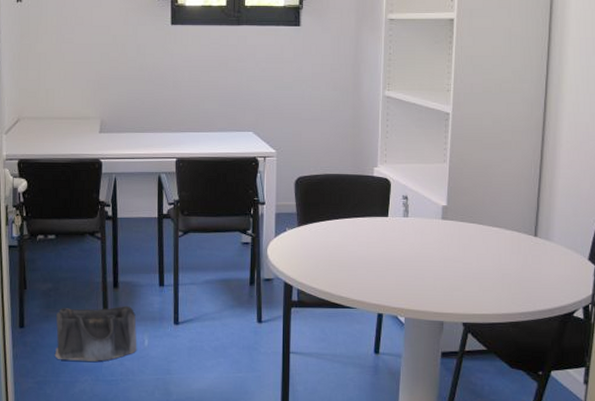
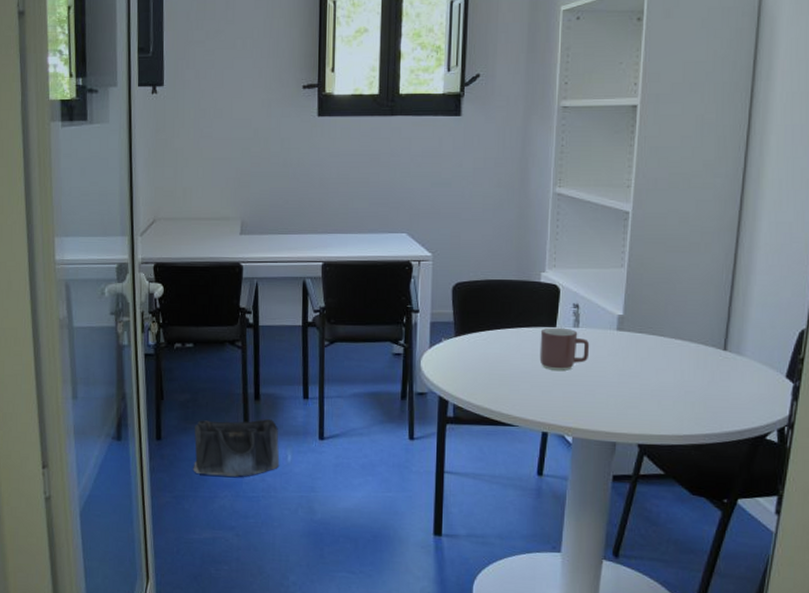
mug: none [374,217,418,256] -> present [539,327,590,371]

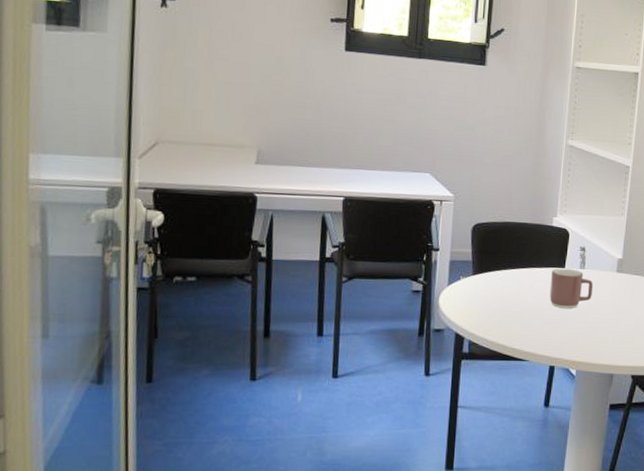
saddlebag: present [193,419,280,477] -> none [188,358,289,420]

